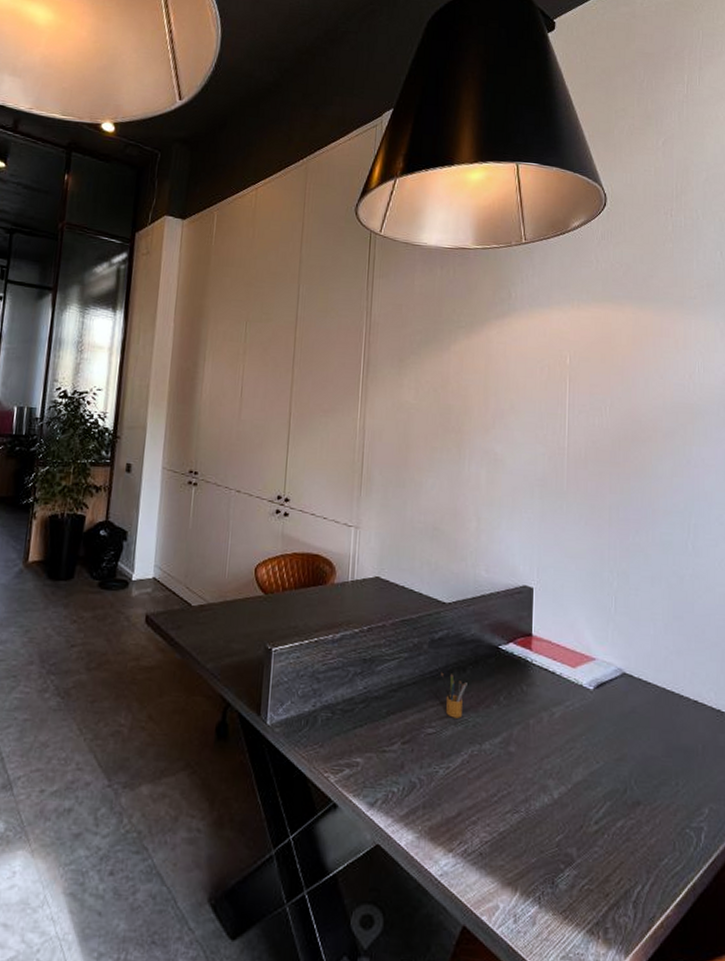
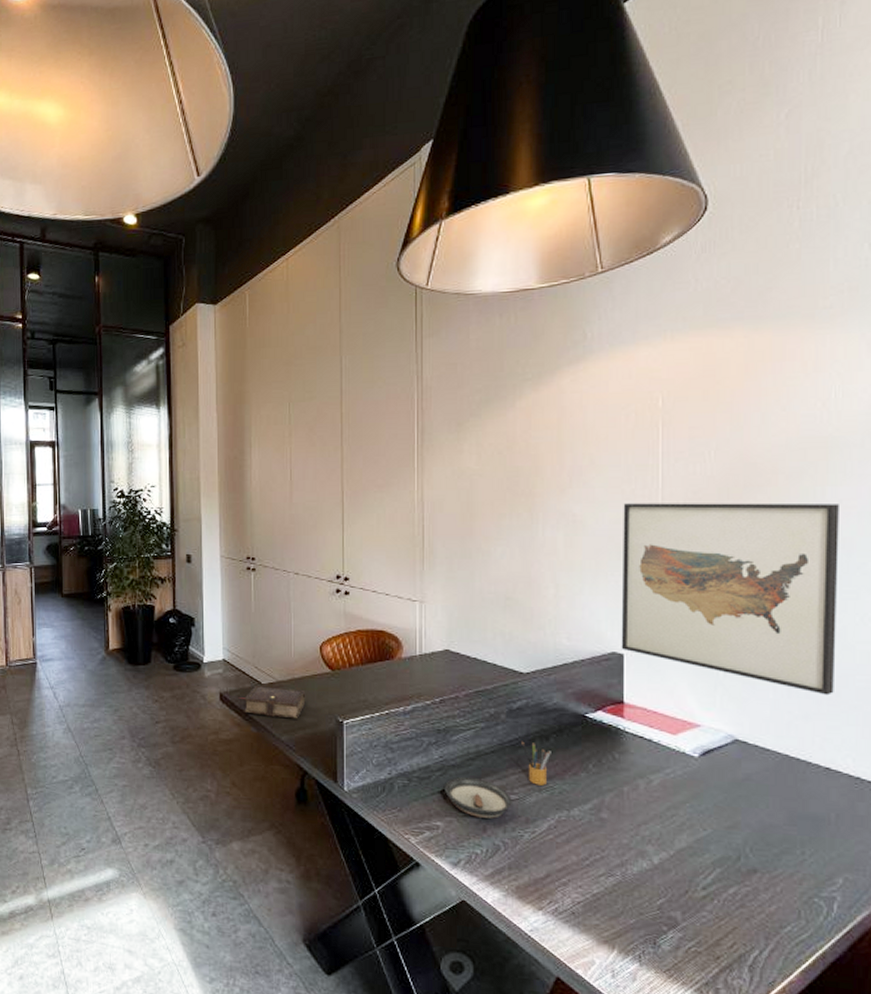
book: none [166,608,237,645] -> present [239,686,306,719]
saucer: none [367,709,430,754] -> present [445,776,512,818]
wall art: none [531,447,702,633] -> present [621,503,839,696]

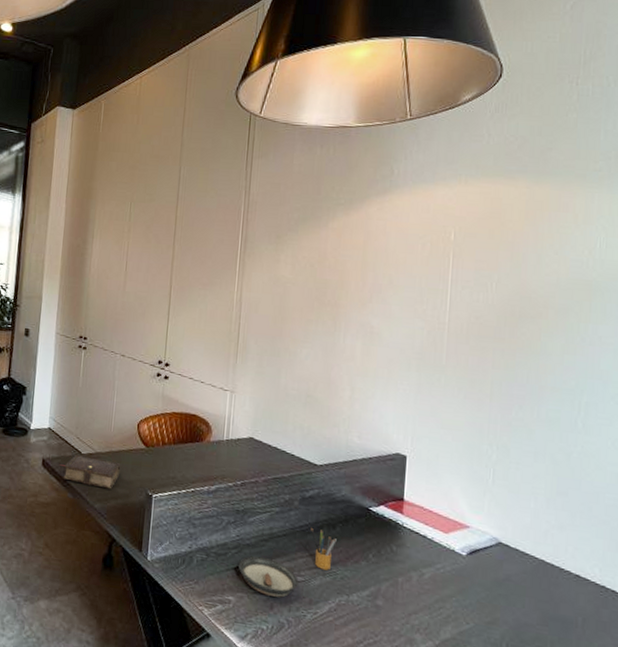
wall art: present [621,503,839,696] -> none [404,321,599,509]

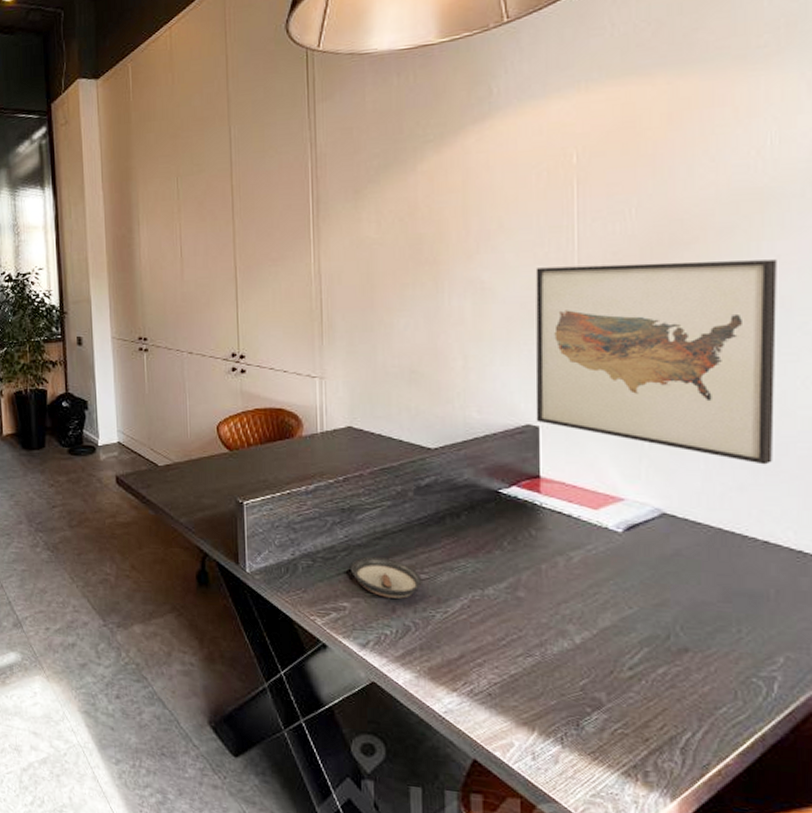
book: present [59,455,121,489] -> none [135,468,204,501]
pencil box: present [311,527,337,571] -> none [431,518,463,564]
wall art: none [404,321,599,509] -> present [535,259,776,465]

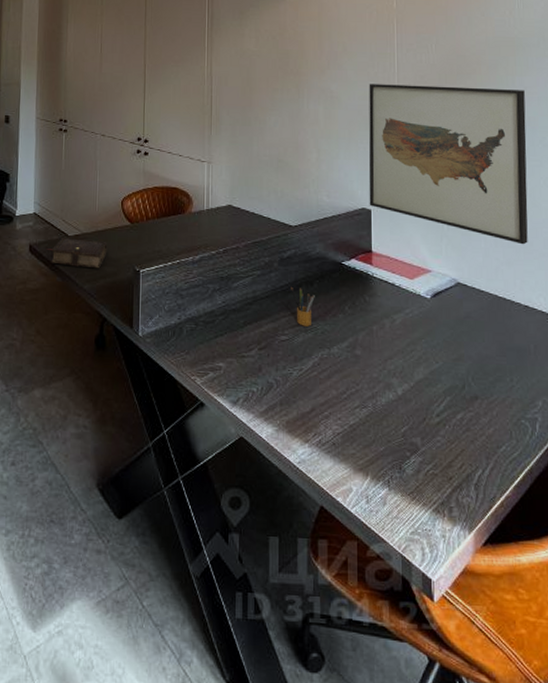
book: none [135,468,204,501] -> present [46,238,108,269]
saucer: present [351,556,422,599] -> none [227,320,283,358]
pencil box: none [431,518,463,564] -> present [291,286,315,327]

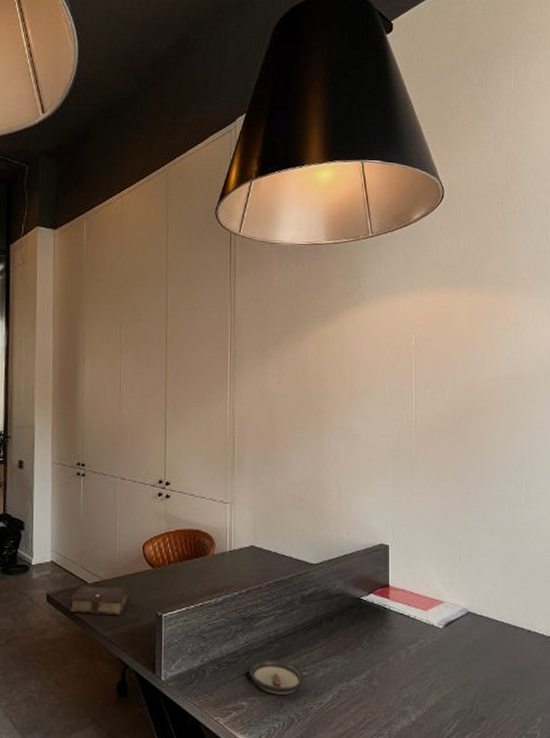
saucer: none [227,320,283,358] -> present [249,658,304,695]
pencil box: present [291,286,315,327] -> none [312,623,335,661]
wall art: present [369,84,528,245] -> none [387,421,533,573]

